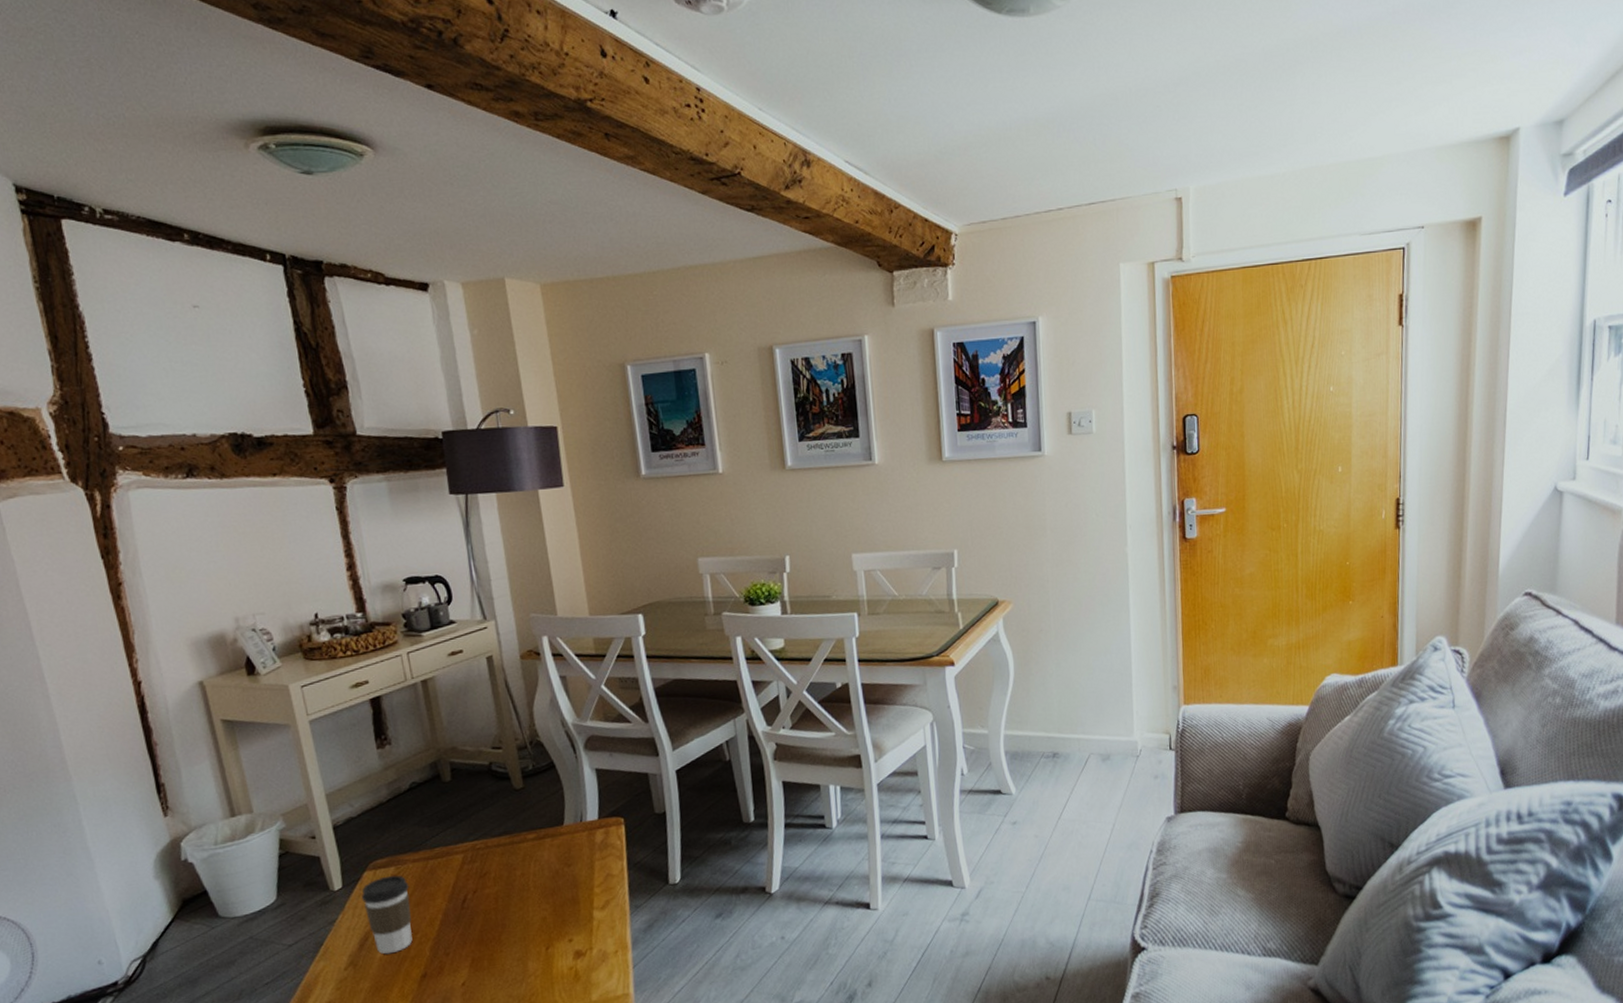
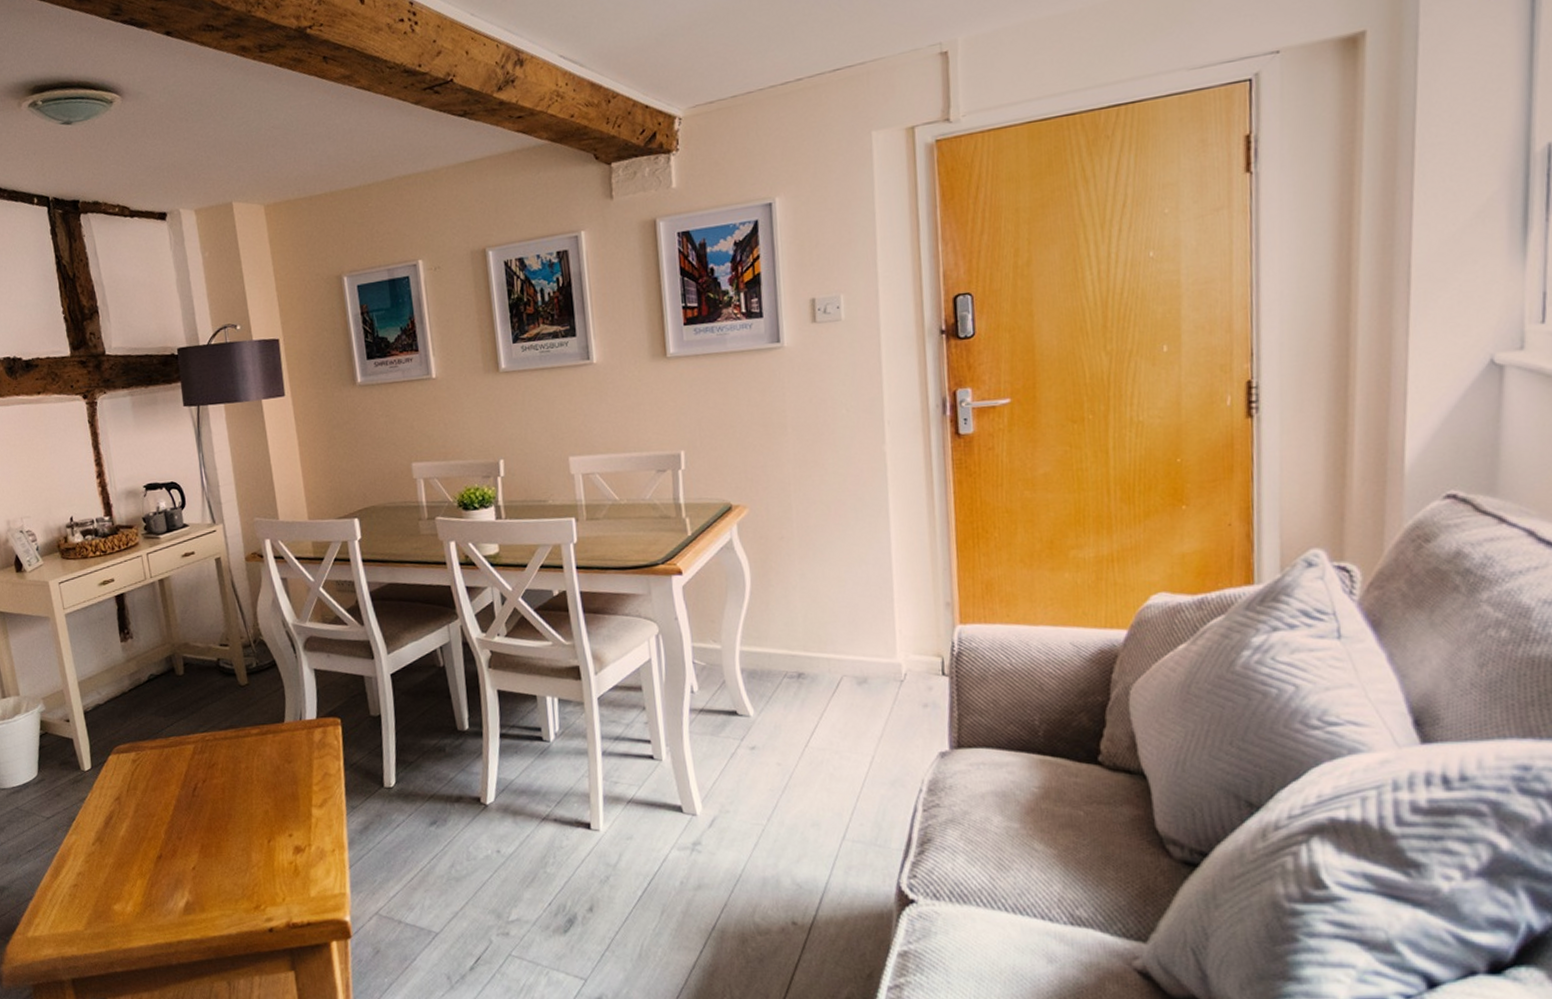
coffee cup: present [361,875,413,954] -> none [106,760,150,834]

